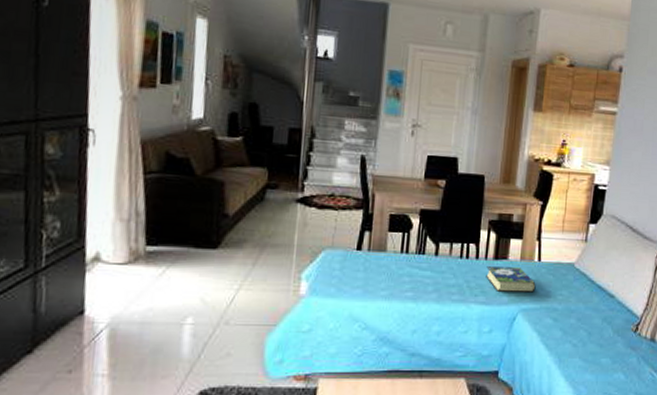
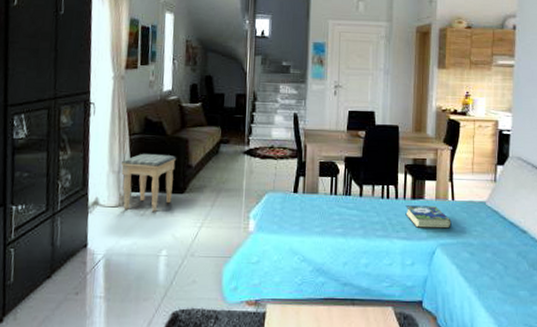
footstool: none [131,197,207,272] -> present [121,153,176,213]

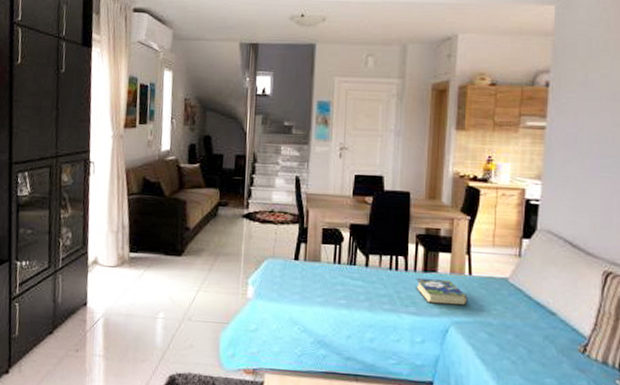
footstool: present [121,153,176,213] -> none [119,214,174,274]

